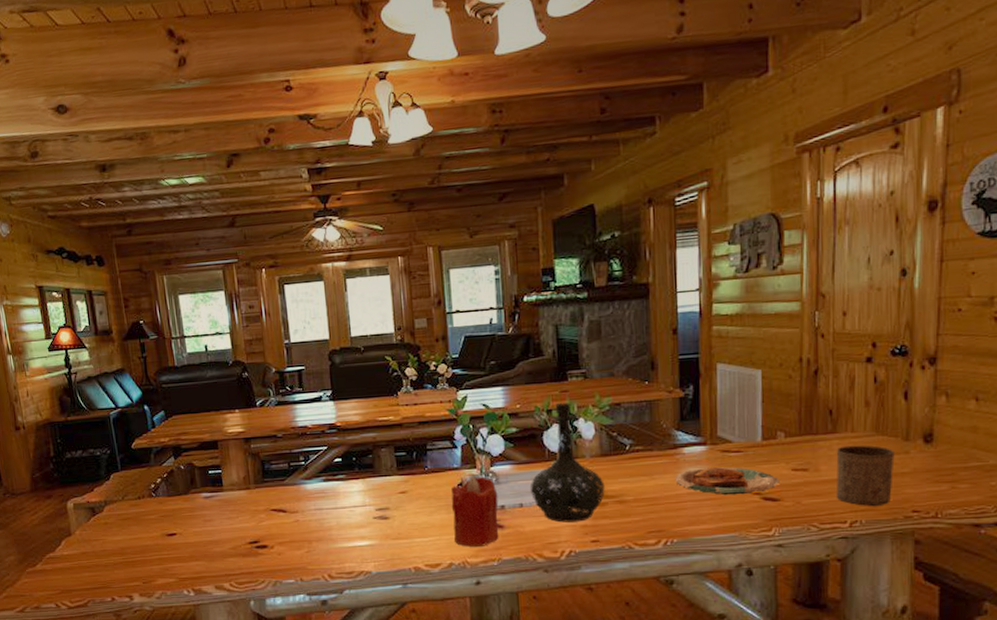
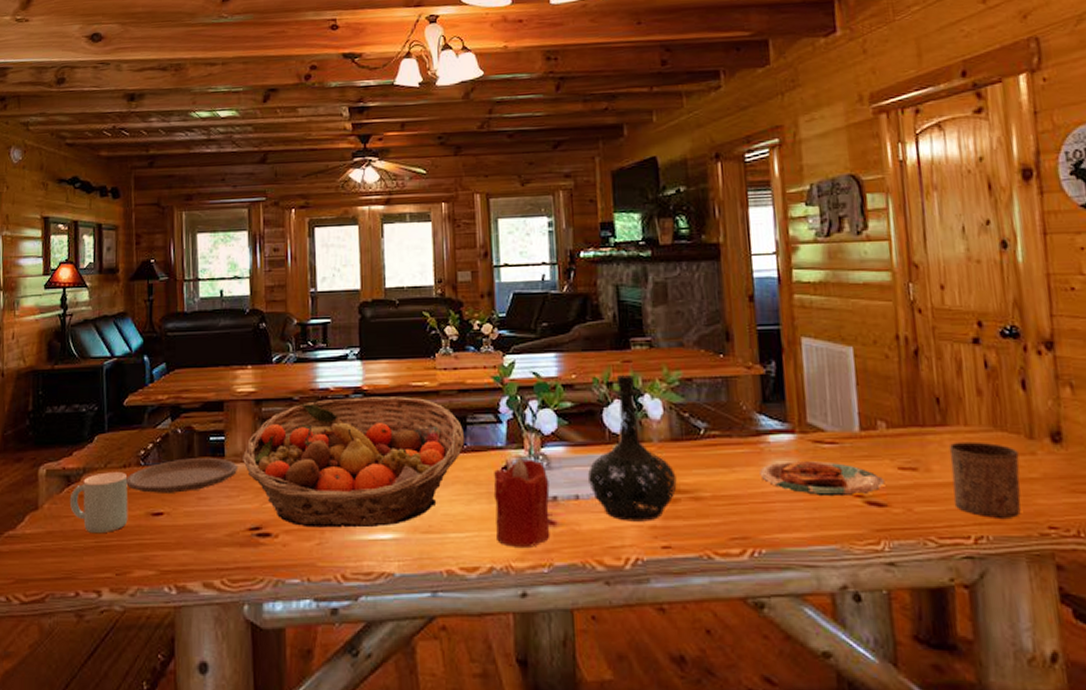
mug: none [96,503,148,552] -> present [69,472,128,534]
plate: none [142,488,236,519] -> present [126,458,239,493]
fruit basket: none [238,430,426,540] -> present [243,397,465,528]

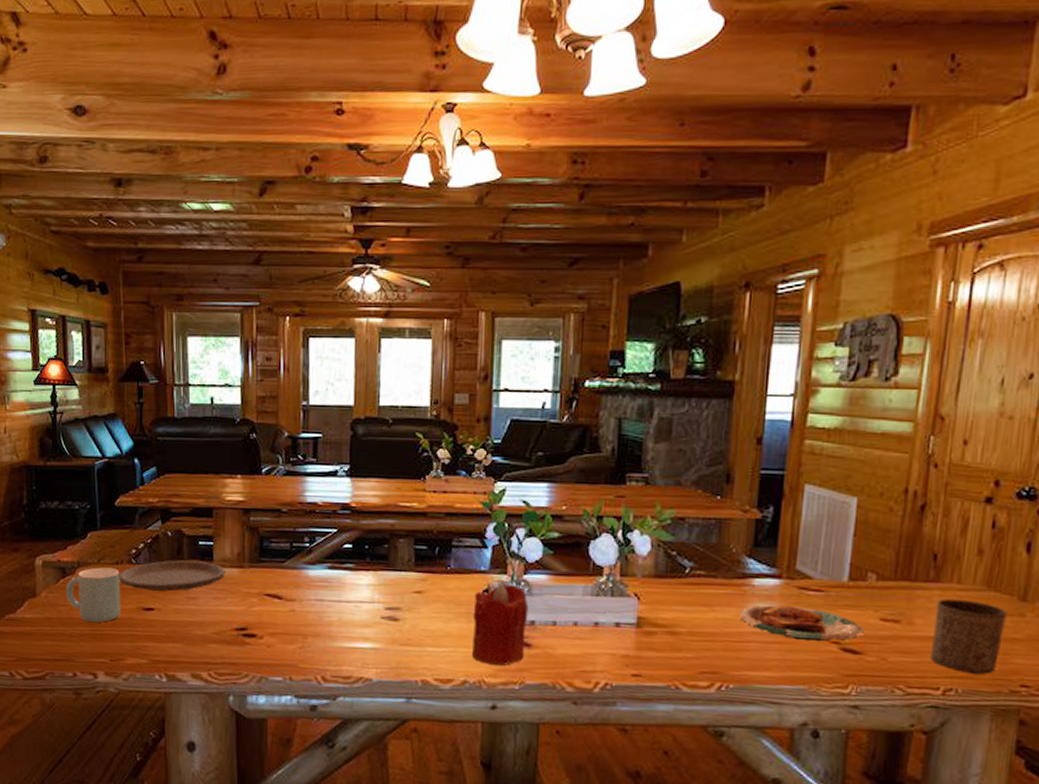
fruit basket: present [243,397,465,528] -> none [231,513,450,637]
bottle: present [587,374,677,522] -> none [566,509,655,651]

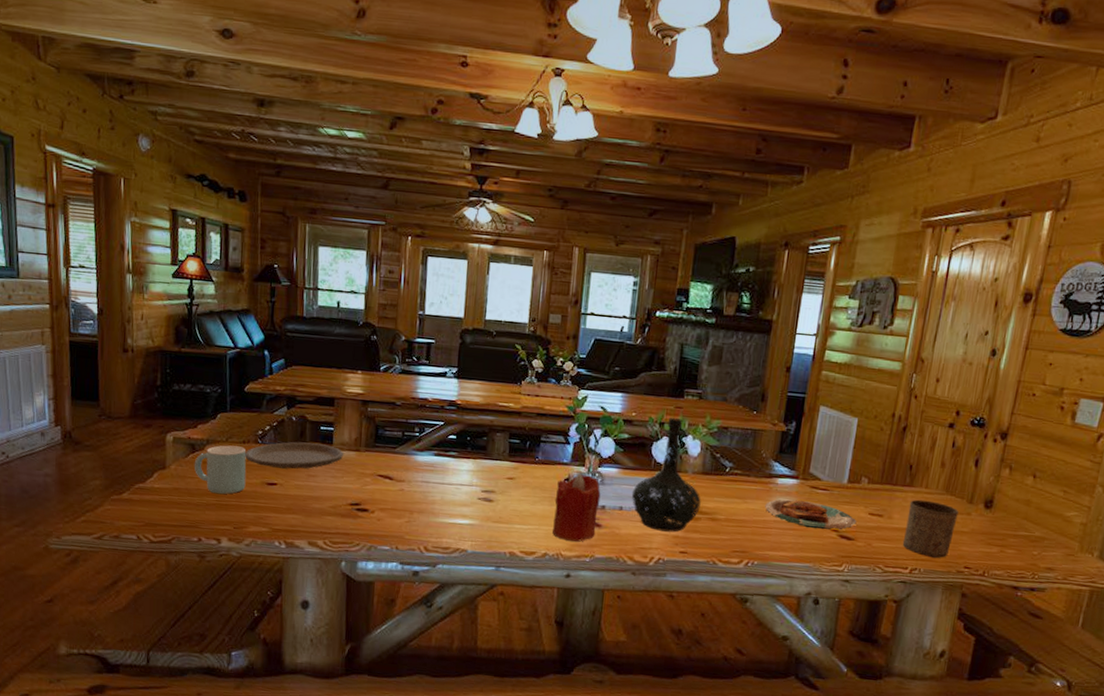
bottle: none [566,509,655,651] -> present [631,417,701,532]

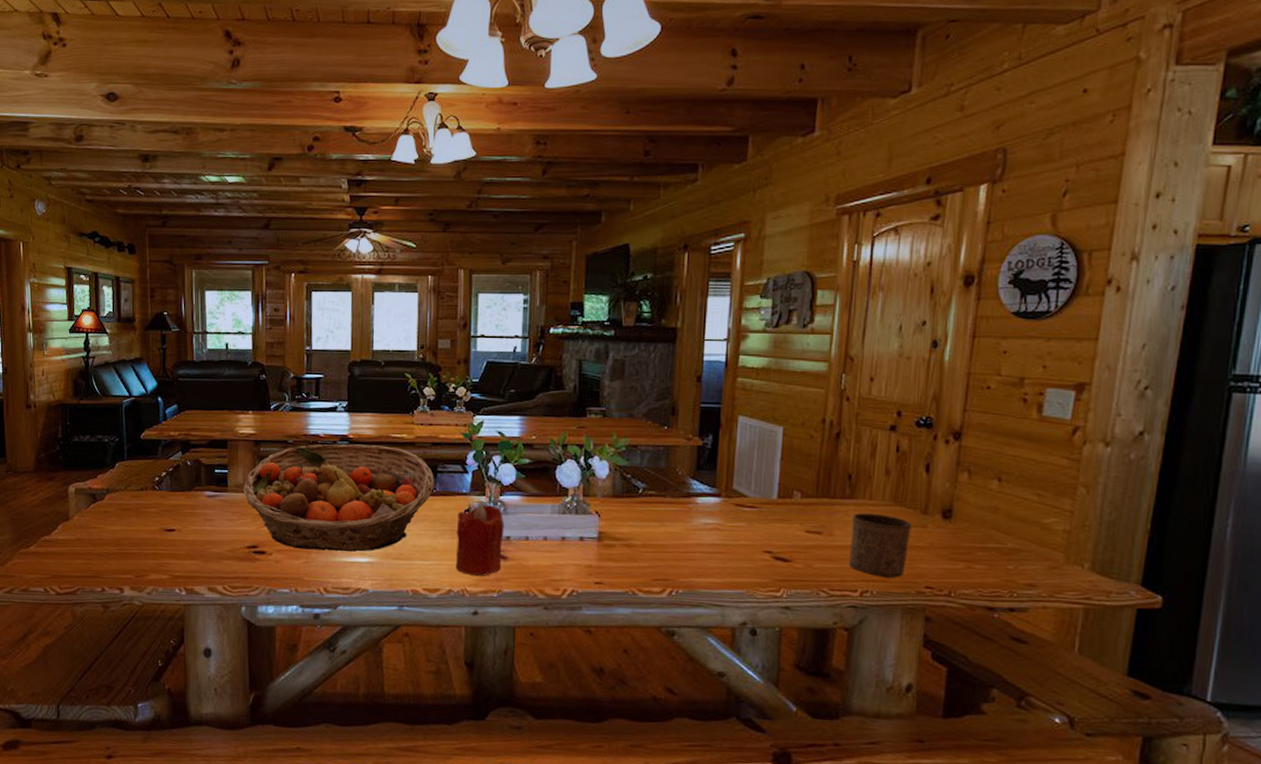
mug: present [194,445,247,494] -> none [95,493,145,543]
plate: present [245,442,344,469] -> none [143,486,239,514]
fruit basket: none [348,407,538,514] -> present [243,443,435,553]
bottle: present [631,417,701,532] -> none [537,438,614,562]
plate: present [765,499,857,530] -> none [685,520,792,552]

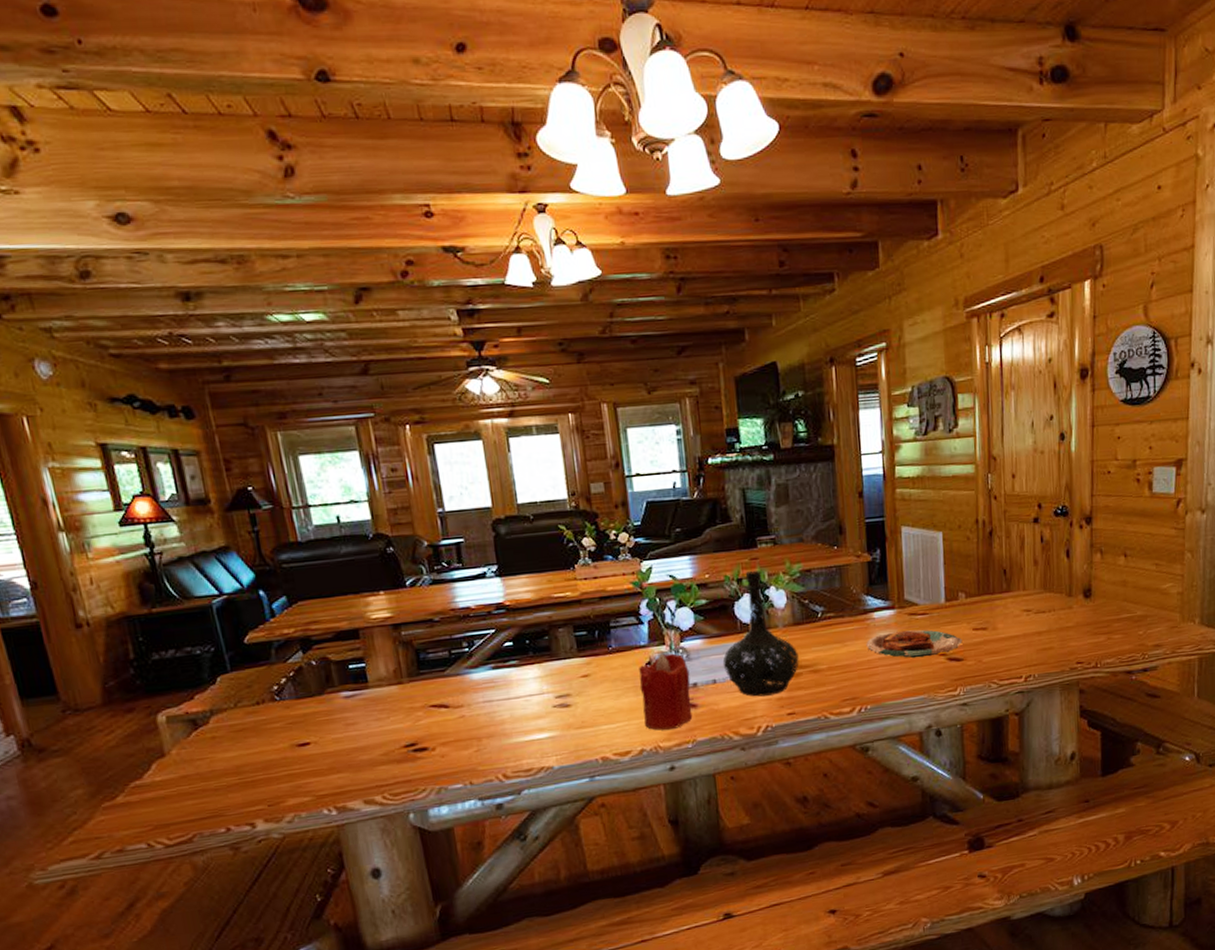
fruit basket: present [243,443,435,553] -> none [387,608,610,738]
bottle: none [537,438,614,562] -> present [722,570,799,697]
plate: none [685,520,792,552] -> present [866,629,963,659]
cup: present [848,512,912,578] -> none [1011,602,1060,661]

